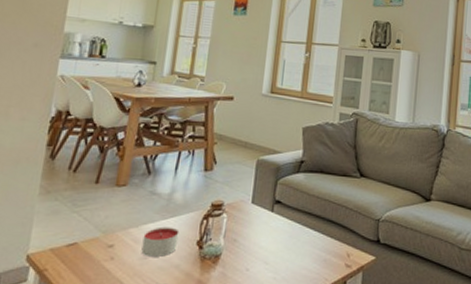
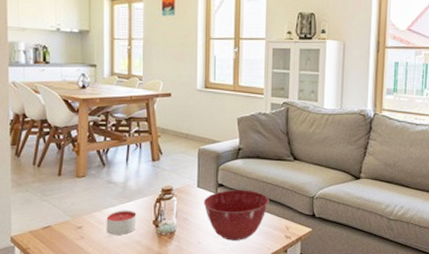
mixing bowl: none [256,207,331,268] -> present [203,190,270,241]

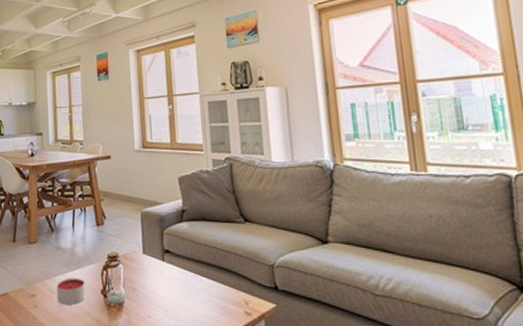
mixing bowl: present [203,190,270,241] -> none [150,256,222,316]

